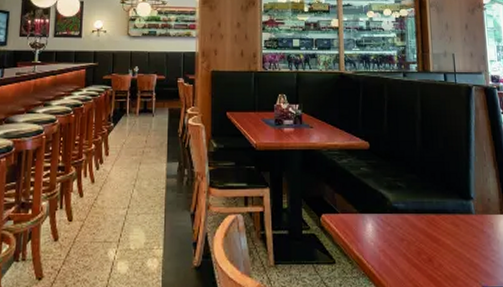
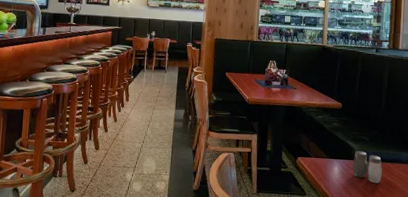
salt and pepper shaker: none [389,201,426,241] -> present [352,151,382,183]

